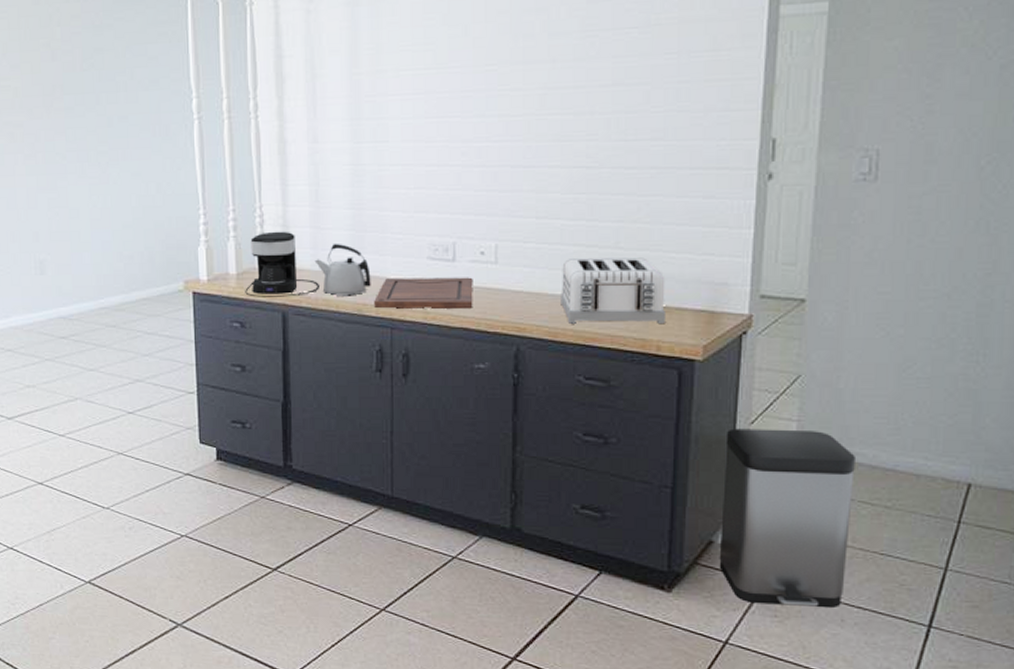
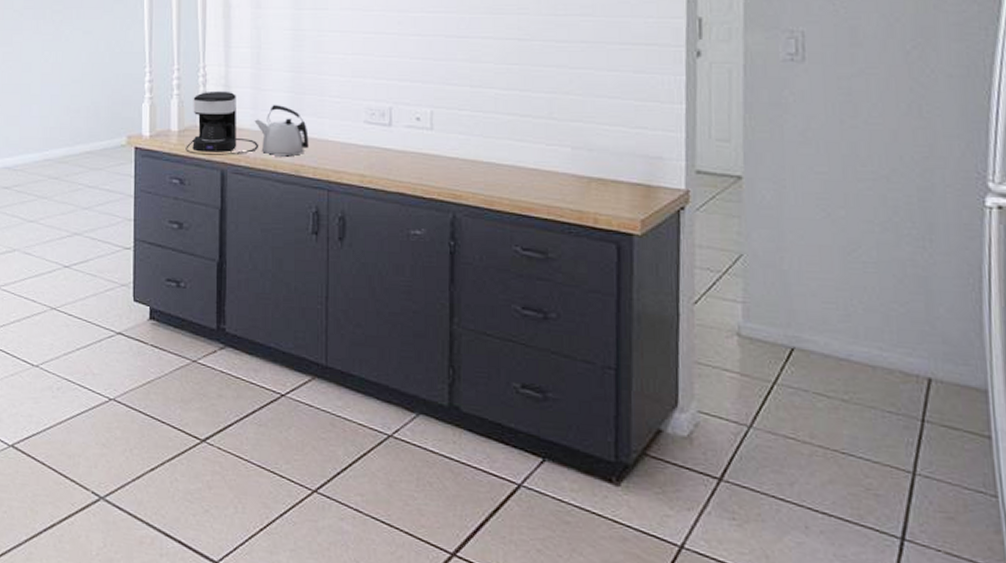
cutting board: present [374,277,473,309] -> none [312,140,409,173]
toaster: present [561,257,665,325] -> none [496,126,601,197]
pedal bin: present [719,428,855,607] -> none [668,308,807,512]

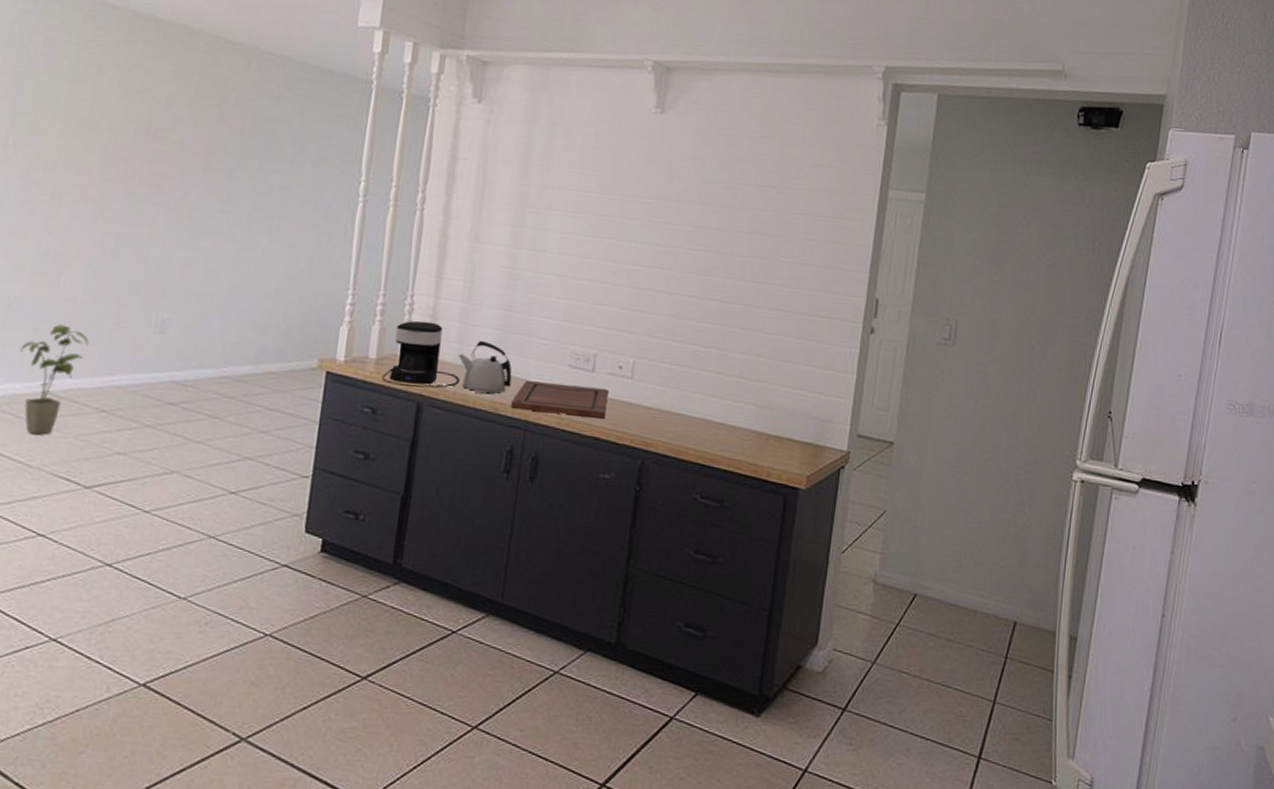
cutting board: none [312,140,409,173] -> present [511,380,609,419]

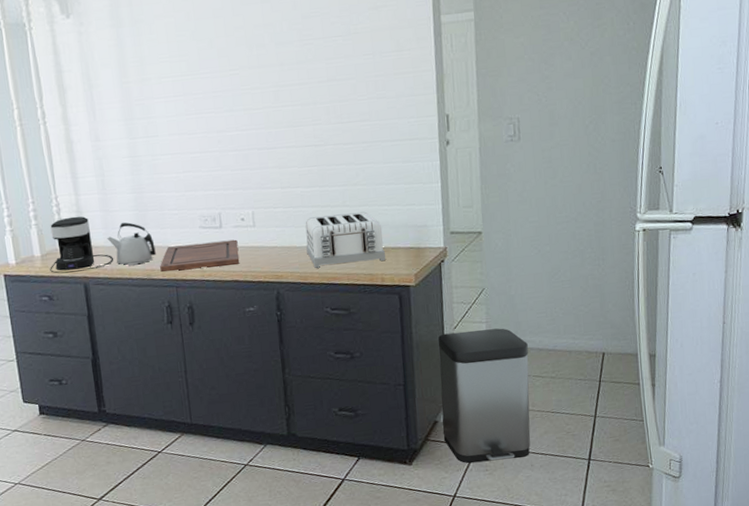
toaster: none [686,381,780,453] -> present [305,211,386,268]
pedal bin: none [805,556,926,737] -> present [438,328,531,464]

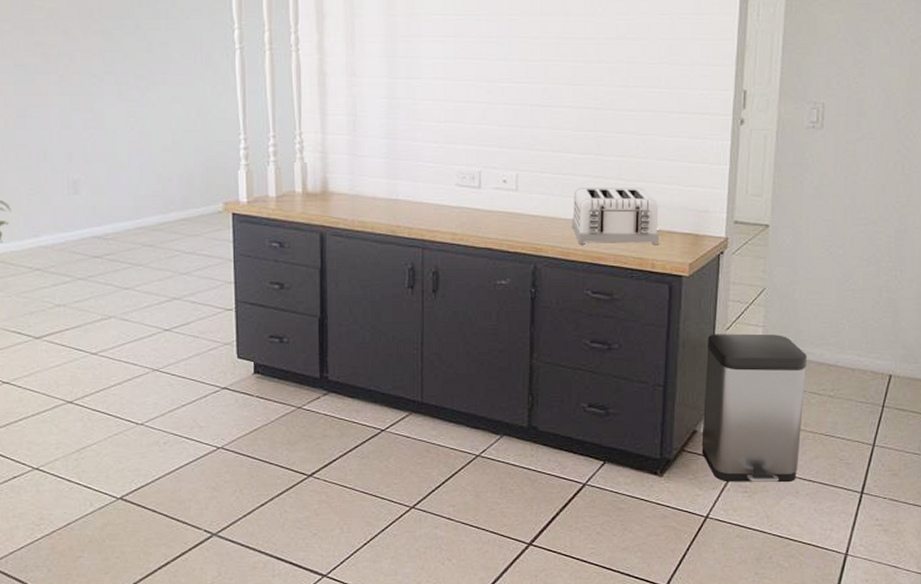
coffee maker: present [50,216,113,274] -> none [284,157,356,219]
kettle: present [107,222,156,267] -> none [351,169,404,220]
cutting board: present [160,239,239,273] -> none [407,202,496,231]

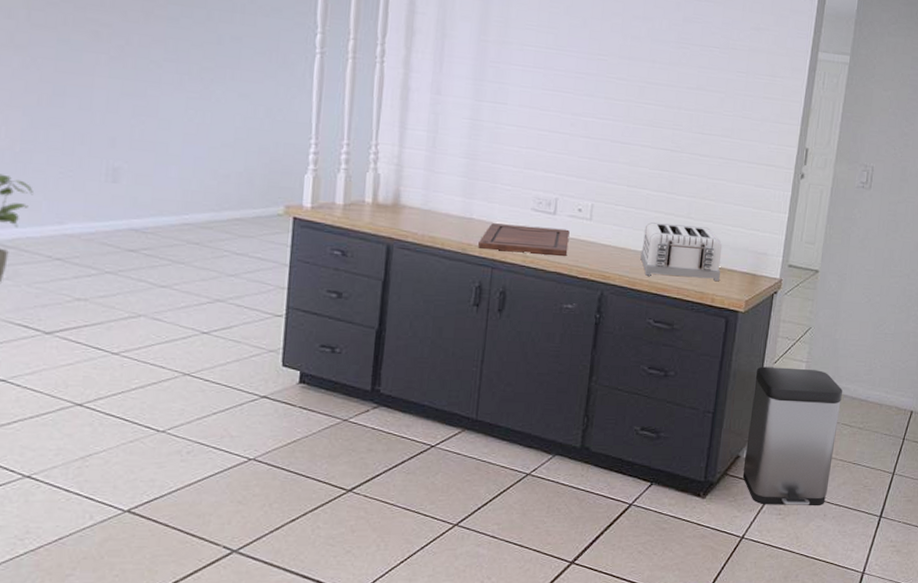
cutting board: none [407,202,496,231] -> present [478,223,570,256]

